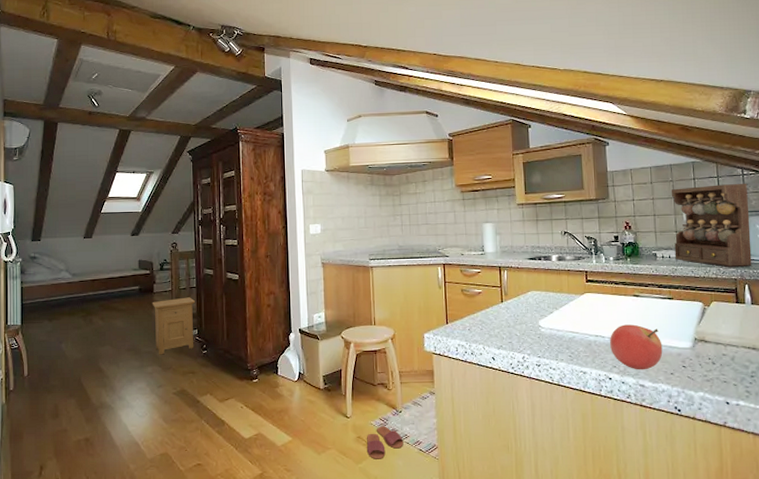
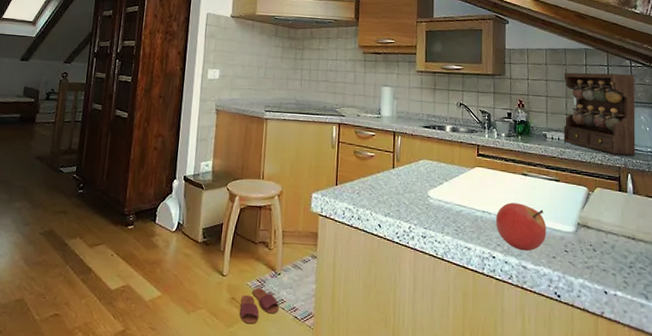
nightstand: present [152,297,196,355] -> none [28,131,79,191]

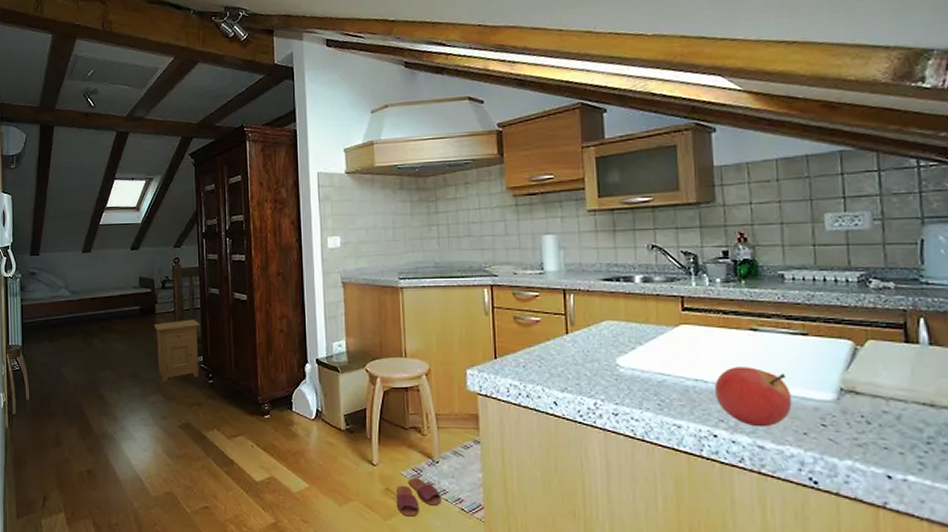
nightstand: none [28,131,79,191] -> present [153,319,200,383]
spice rack: present [563,72,635,156] -> none [806,179,931,295]

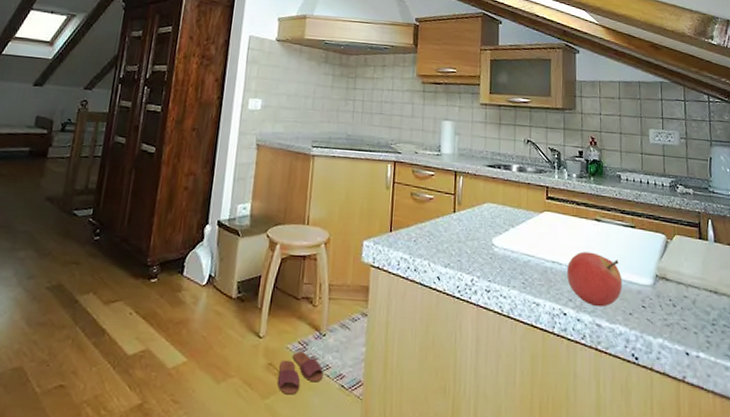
nightstand: present [153,319,200,383] -> none [35,167,97,237]

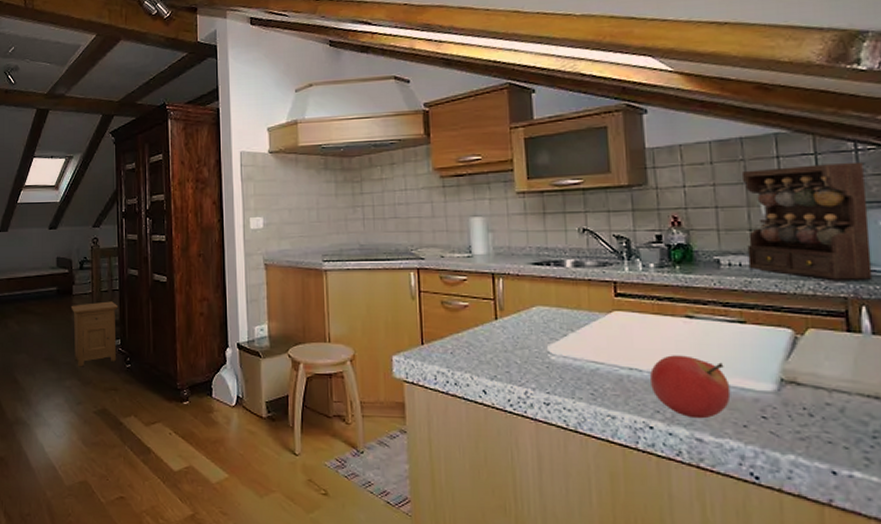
nightstand: none [35,167,97,237] -> present [70,301,119,367]
slippers: present [278,351,323,395] -> none [320,468,366,510]
spice rack: none [638,107,716,200] -> present [741,163,873,282]

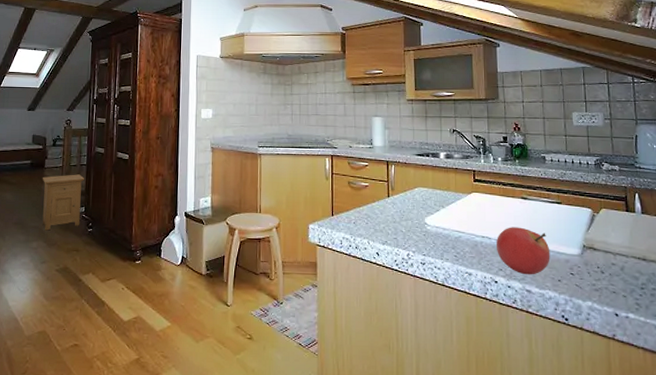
spice rack: present [741,163,873,282] -> none [560,91,643,175]

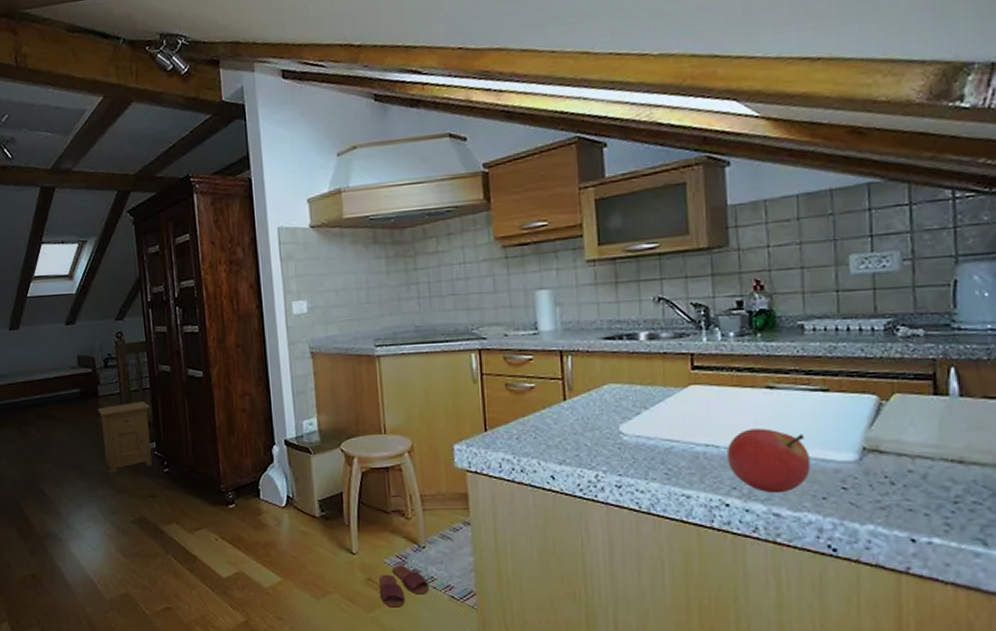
slippers: none [246,317,283,351] -> present [380,565,429,608]

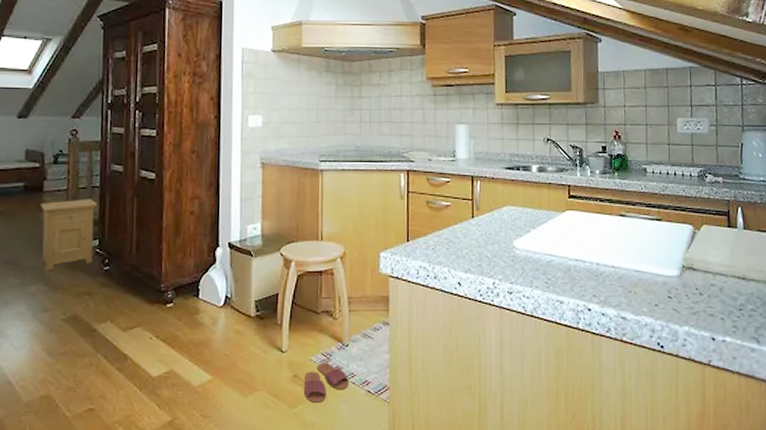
fruit: present [726,428,811,494] -> none [590,248,648,301]

